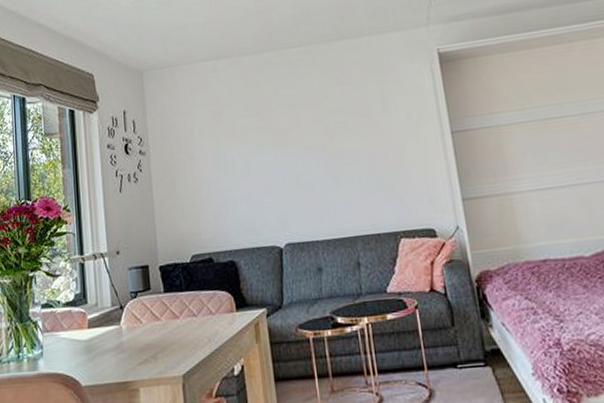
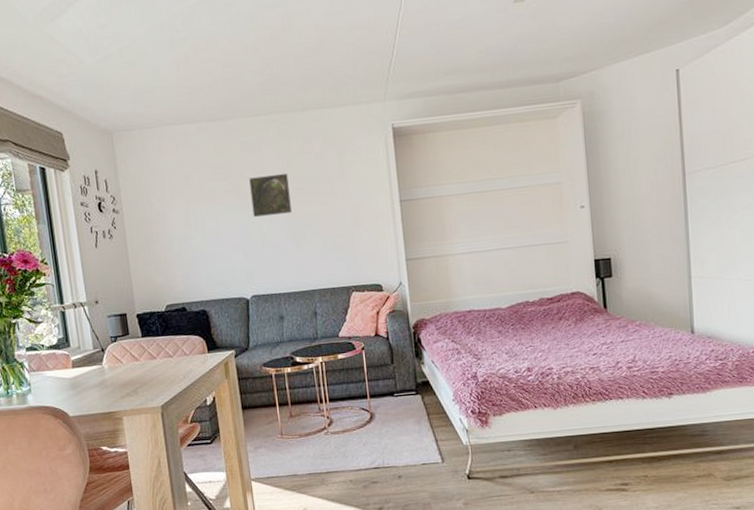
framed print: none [282,106,329,156] -> present [249,173,292,218]

